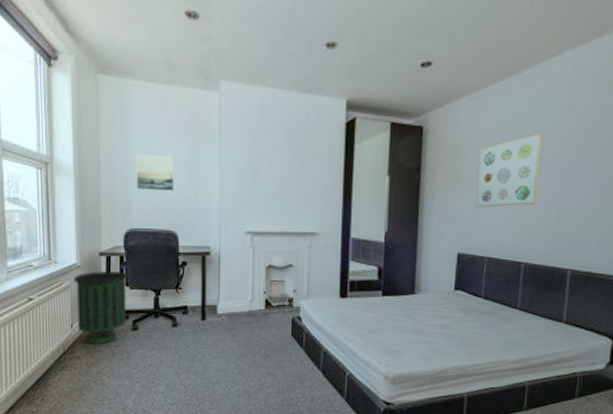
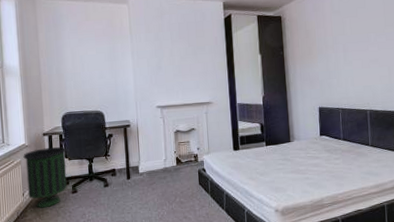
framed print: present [136,153,174,191] -> none [68,53,99,82]
wall art: present [475,132,542,208] -> none [324,13,371,72]

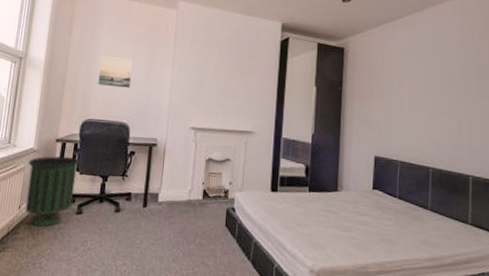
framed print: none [68,53,99,82] -> present [98,54,134,88]

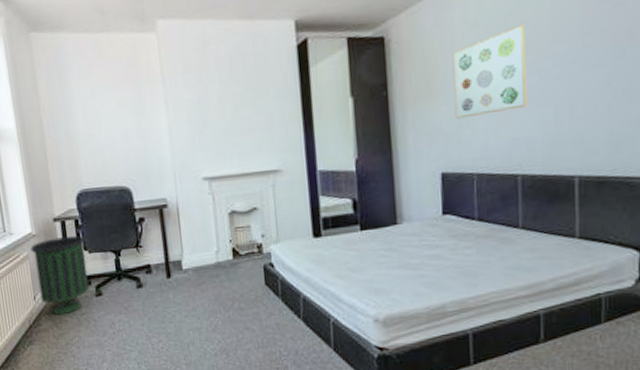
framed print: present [98,54,134,88] -> none [78,107,122,148]
wall art: none [389,59,440,118] -> present [452,24,527,119]

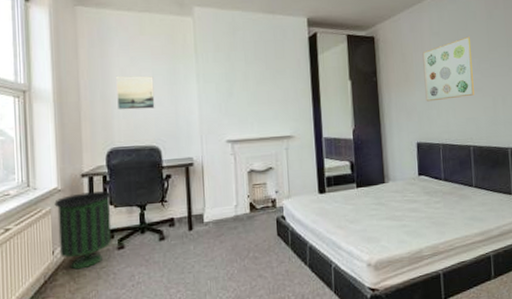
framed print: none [78,107,122,148] -> present [116,75,155,110]

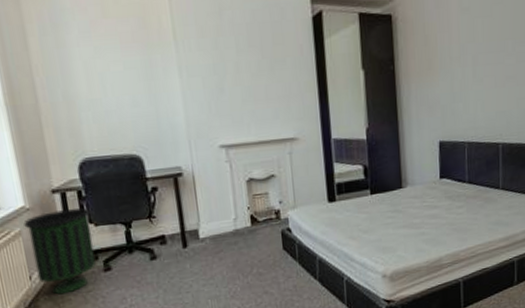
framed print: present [116,75,155,110] -> none [79,69,131,113]
wall art: present [422,36,474,102] -> none [448,12,507,94]

